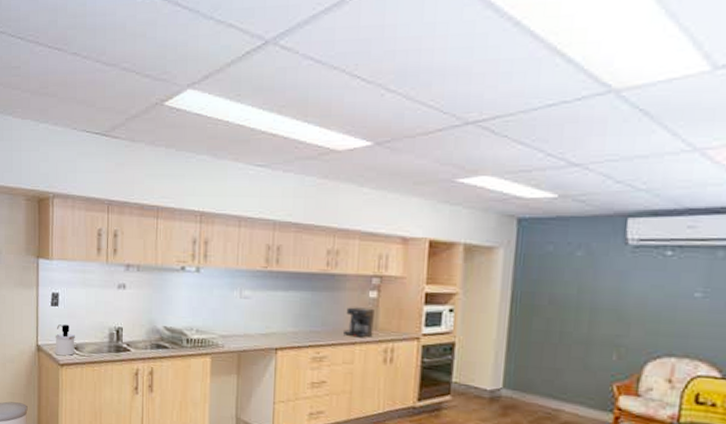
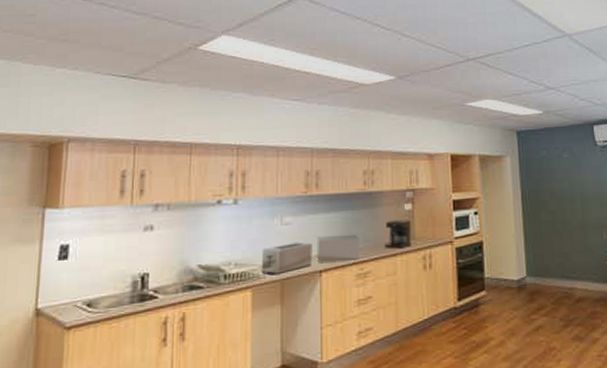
soap dispenser: present [55,324,75,357] -> none [60,278,88,318]
toaster: none [220,316,270,347] -> present [261,241,313,275]
microwave: none [273,313,318,344] -> present [316,234,360,264]

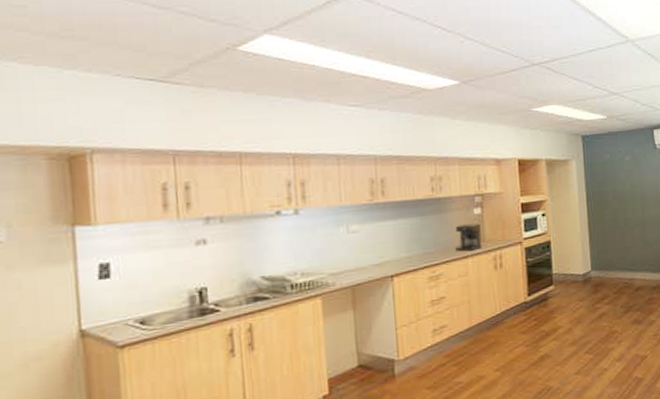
toaster: present [261,241,313,275] -> none [329,249,383,283]
microwave: present [316,234,360,264] -> none [386,239,431,269]

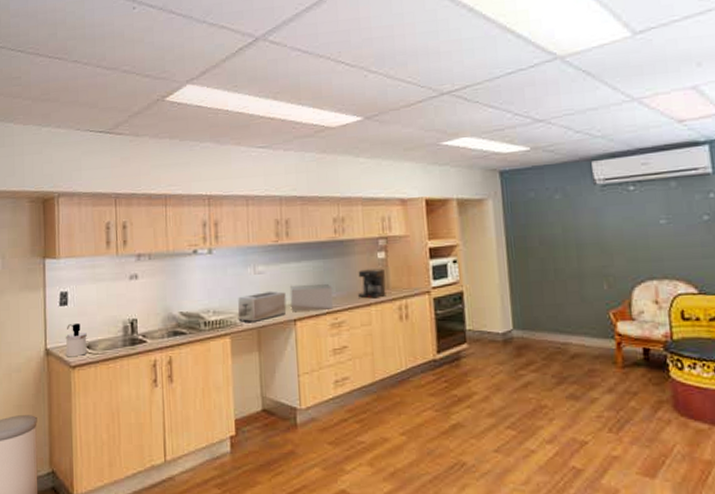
soap dispenser: none [108,297,140,337] -> present [65,322,87,358]
toaster: none [329,249,383,283] -> present [237,290,287,323]
microwave: none [386,239,431,269] -> present [289,283,333,313]

